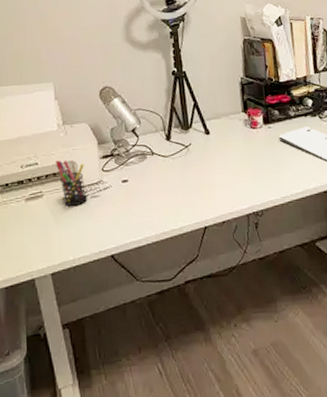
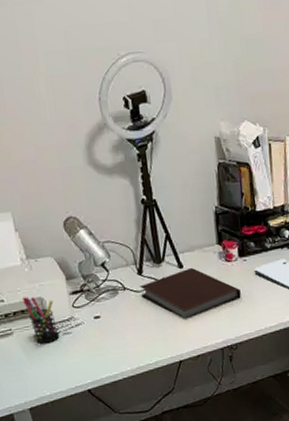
notebook: none [167,133,266,183] -> present [139,267,241,318]

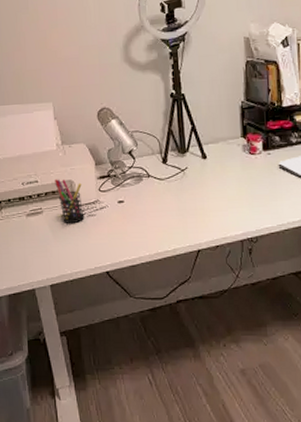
notebook: present [139,267,241,318] -> none [163,158,264,207]

